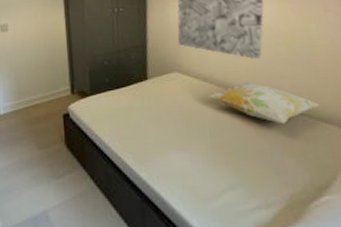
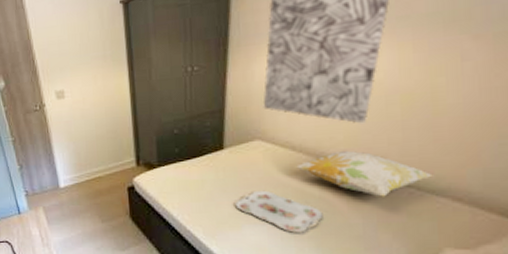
serving tray: none [160,118,237,158] -> present [235,190,323,233]

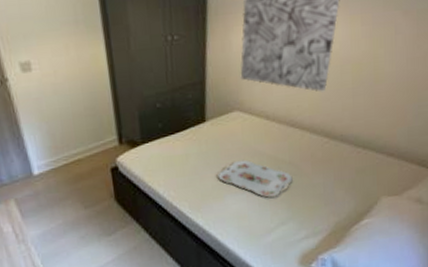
decorative pillow: present [295,150,433,197] -> none [269,117,374,158]

